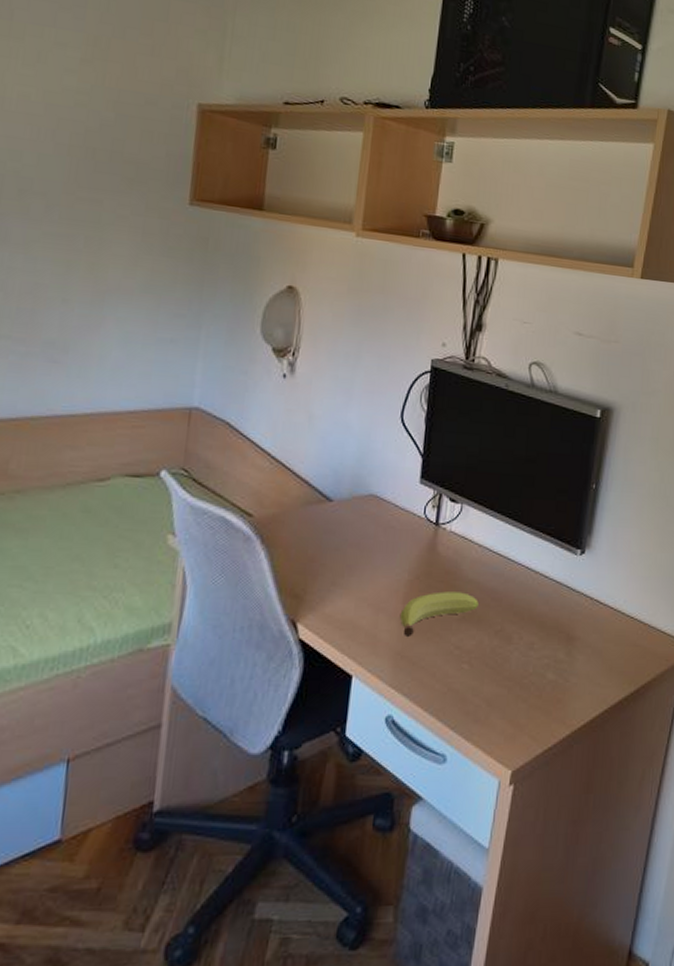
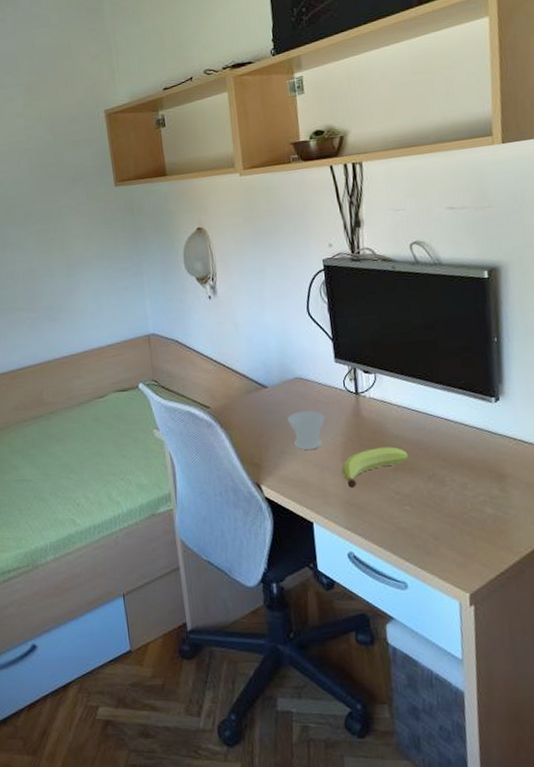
cup: none [349,536,395,585] -> present [287,410,326,450]

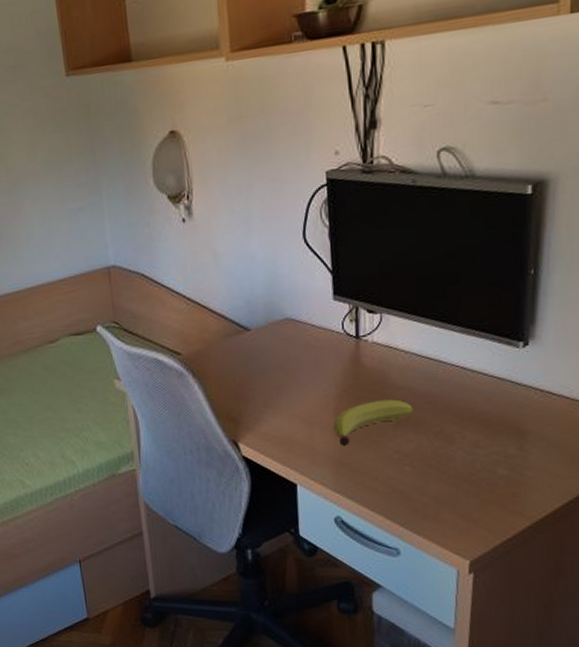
cup: present [287,410,326,450] -> none [273,357,318,403]

